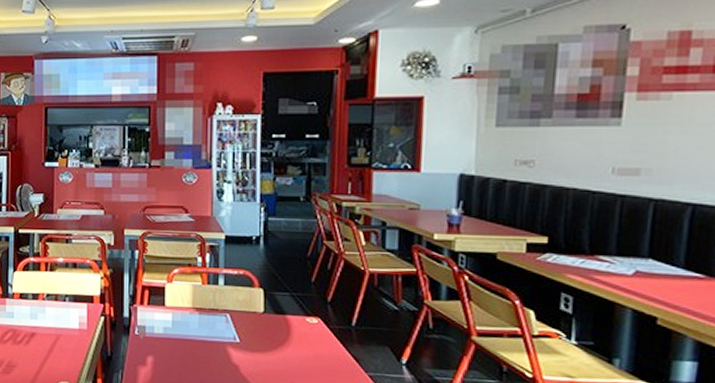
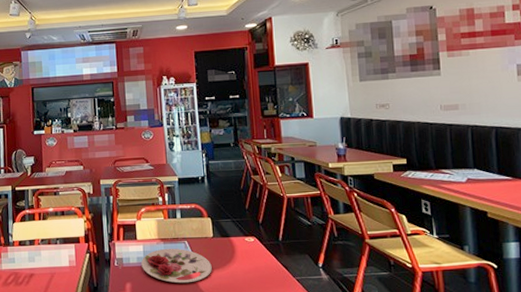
plate: none [168,320,258,365] -> present [141,248,212,283]

